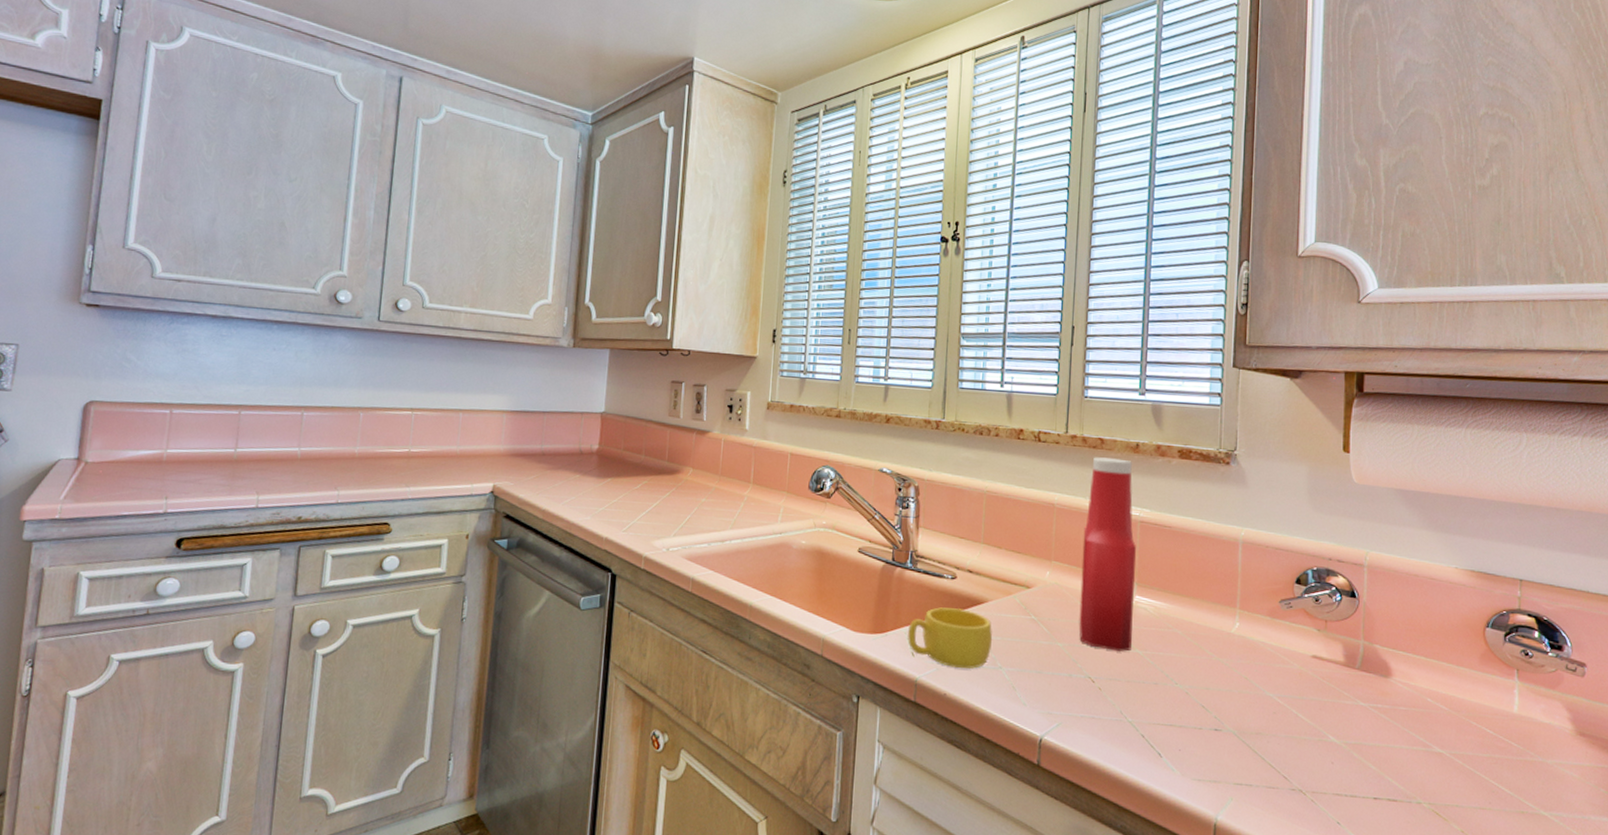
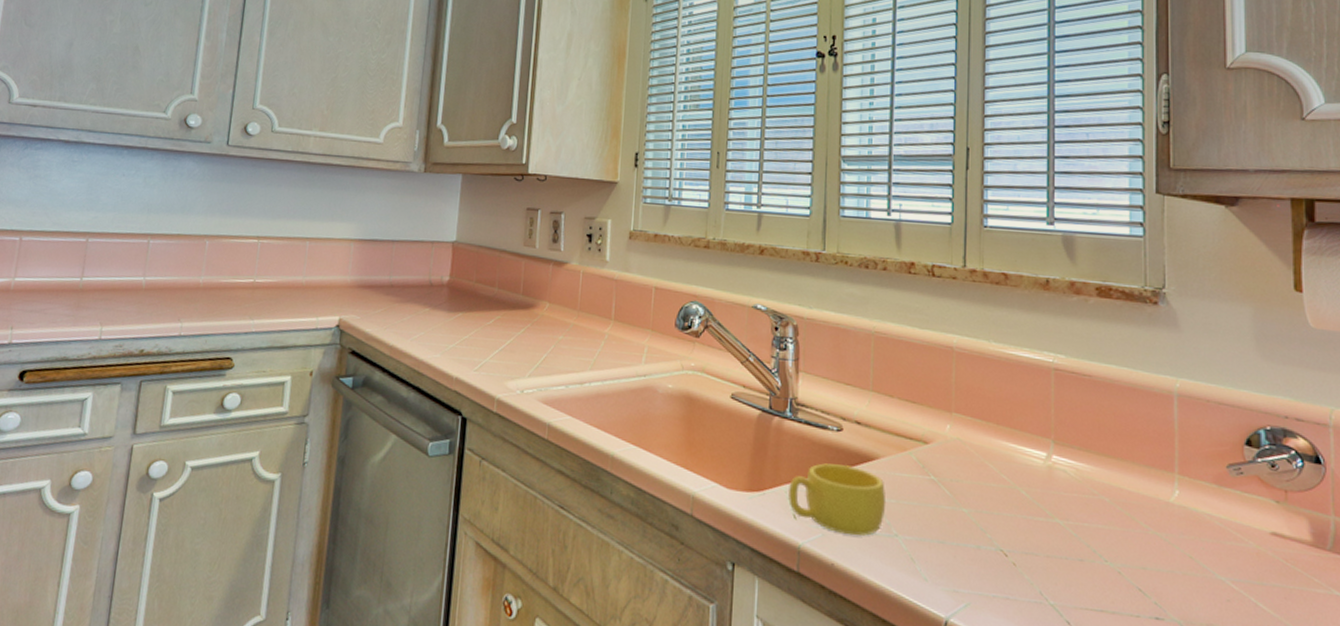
ketchup bottle: present [1079,457,1136,652] -> none [986,294,1050,521]

